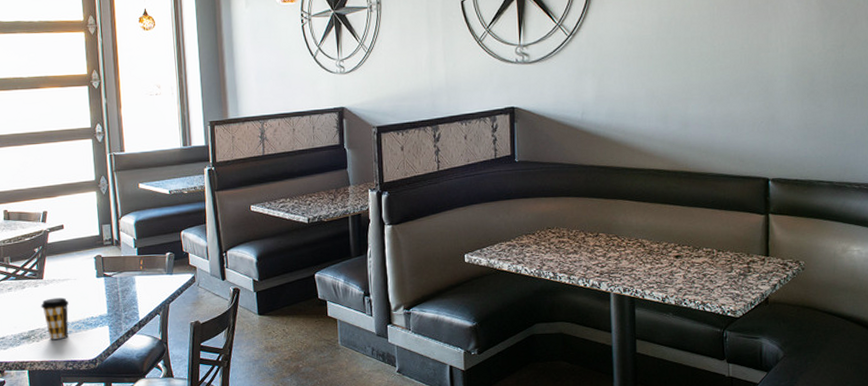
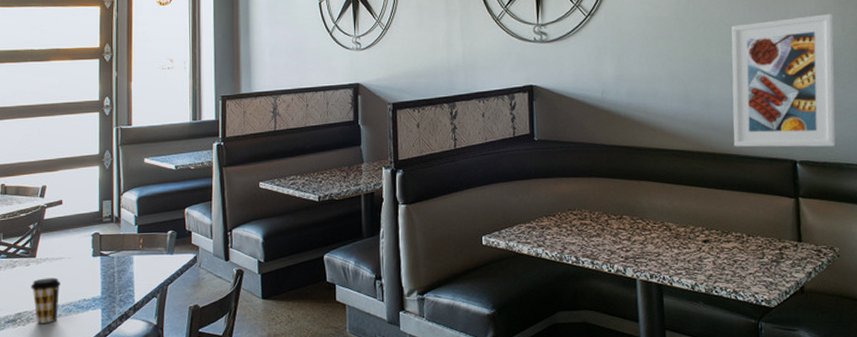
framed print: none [709,30,815,166] -> present [731,14,836,147]

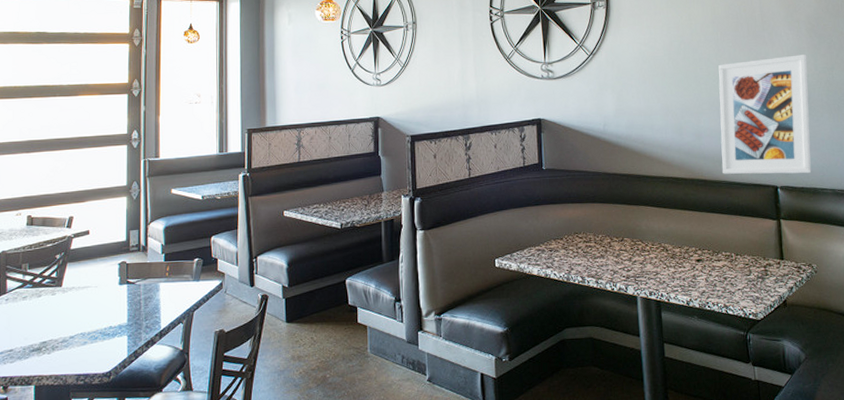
coffee cup: present [31,277,60,323] -> none [56,306,87,351]

